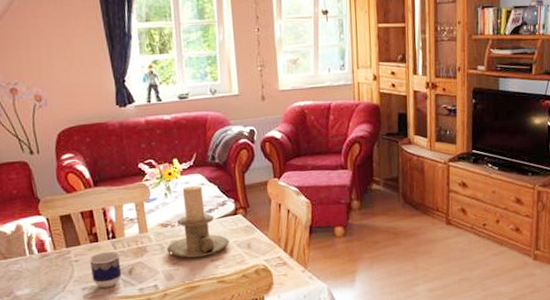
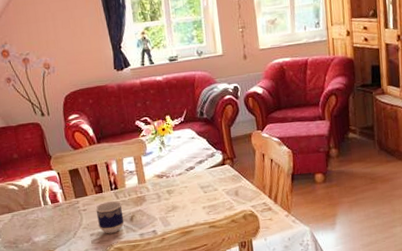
candle holder: present [166,185,229,258] -> none [162,139,219,206]

